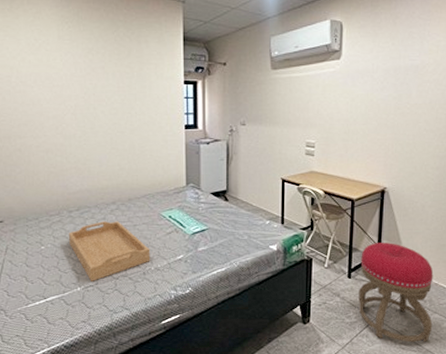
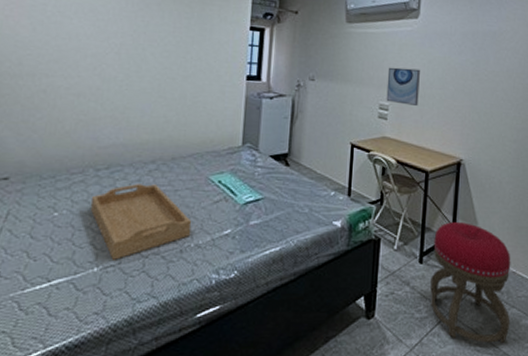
wall art: none [312,107,344,142] -> present [386,67,420,107]

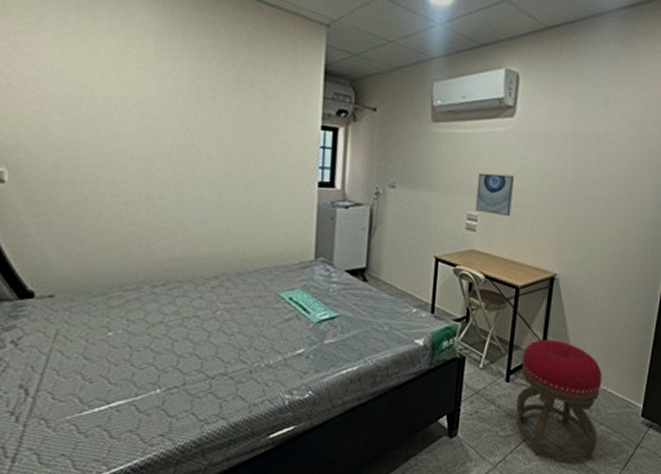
serving tray: present [90,184,192,260] -> none [148,301,261,381]

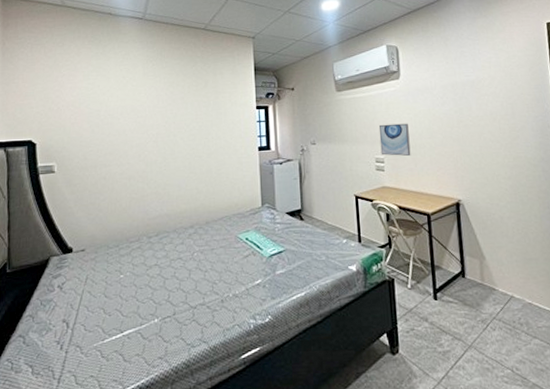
stool: present [516,340,603,460] -> none [444,258,535,375]

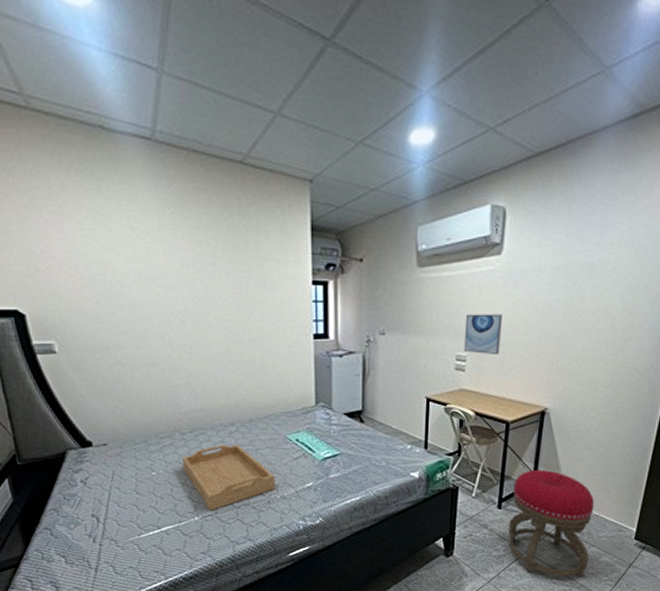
serving tray: none [147,245,229,312] -> present [181,445,276,510]
stool: none [444,258,535,375] -> present [508,470,595,578]

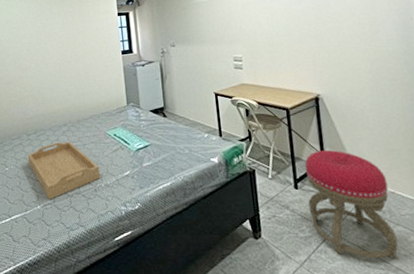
wall art: present [463,314,502,356] -> none [236,22,269,54]

